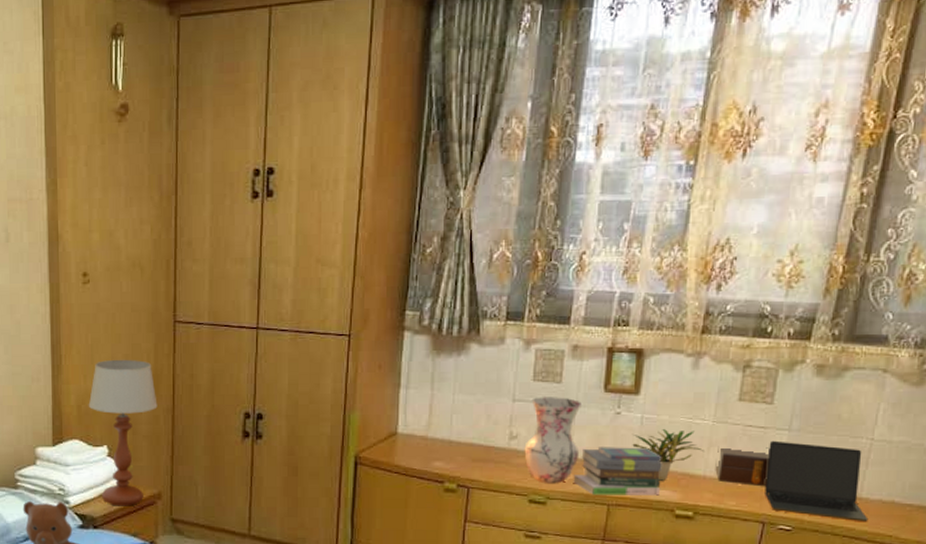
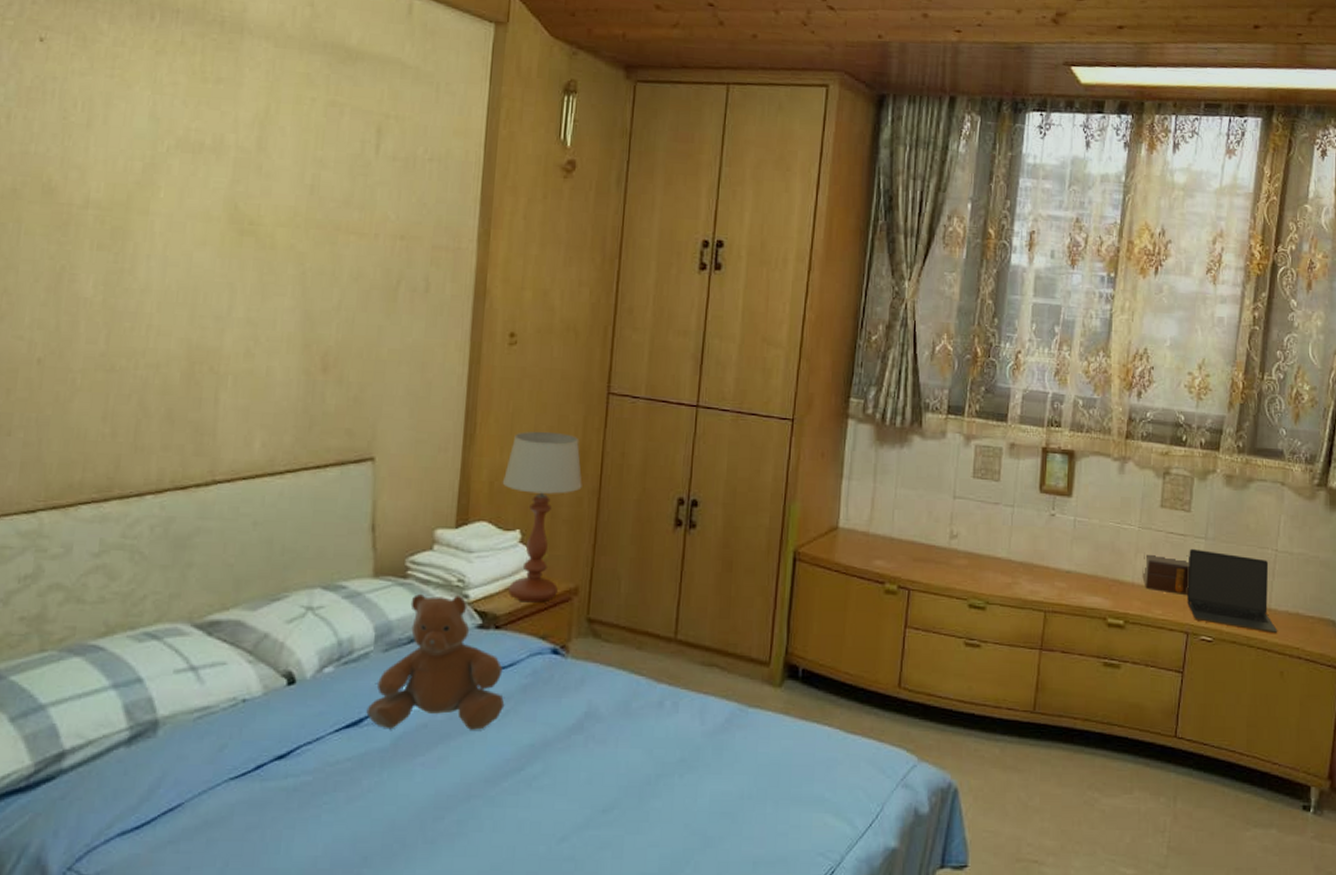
vase: present [524,397,582,484] -> none [964,495,1019,588]
books: present [573,447,662,496] -> none [1011,549,1094,603]
potted plant: present [632,429,704,481] -> none [1066,533,1132,587]

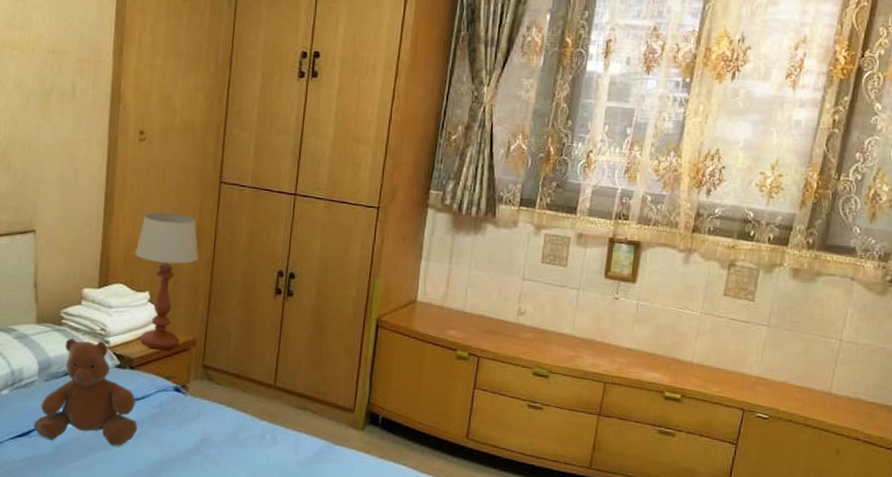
jewelry box: present [1142,552,1190,596] -> none [701,335,751,377]
laptop: present [1187,548,1278,634] -> none [745,334,837,417]

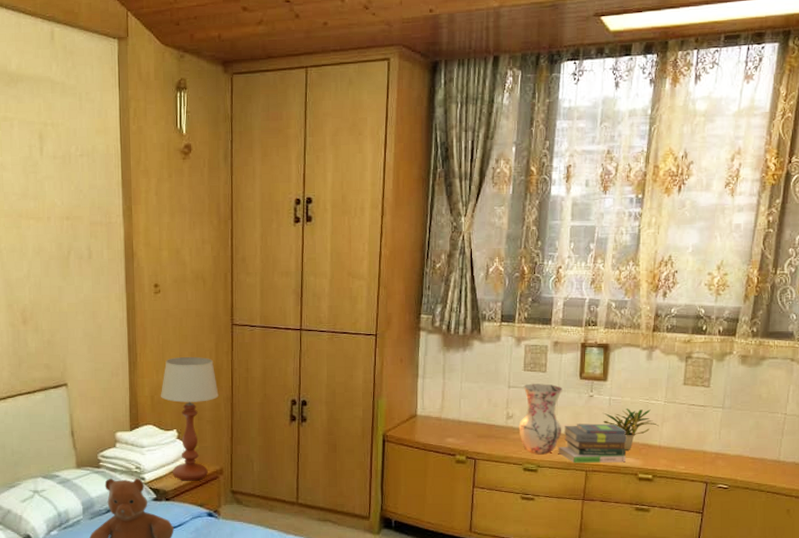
vase: none [530,278,584,360] -> present [519,383,562,455]
books: none [573,328,655,377] -> present [558,423,627,463]
potted plant: none [628,316,692,364] -> present [603,409,659,450]

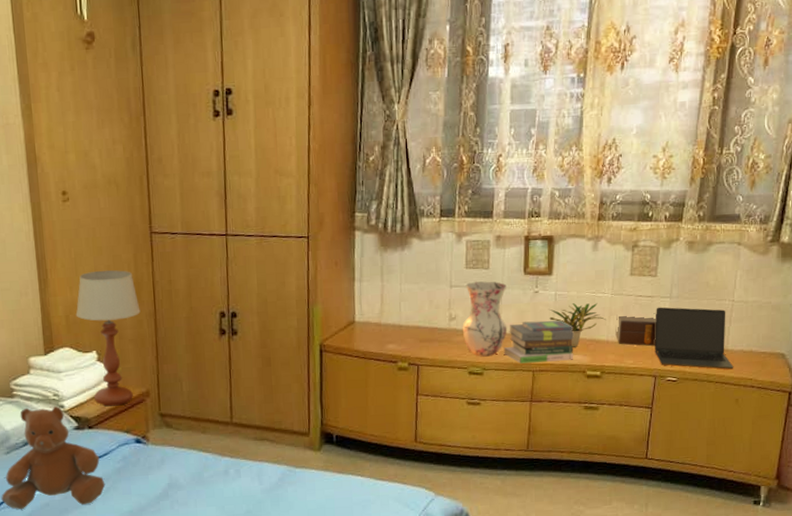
jewelry box: none [668,421,709,454] -> present [615,313,657,347]
laptop: none [706,416,786,481] -> present [655,307,734,370]

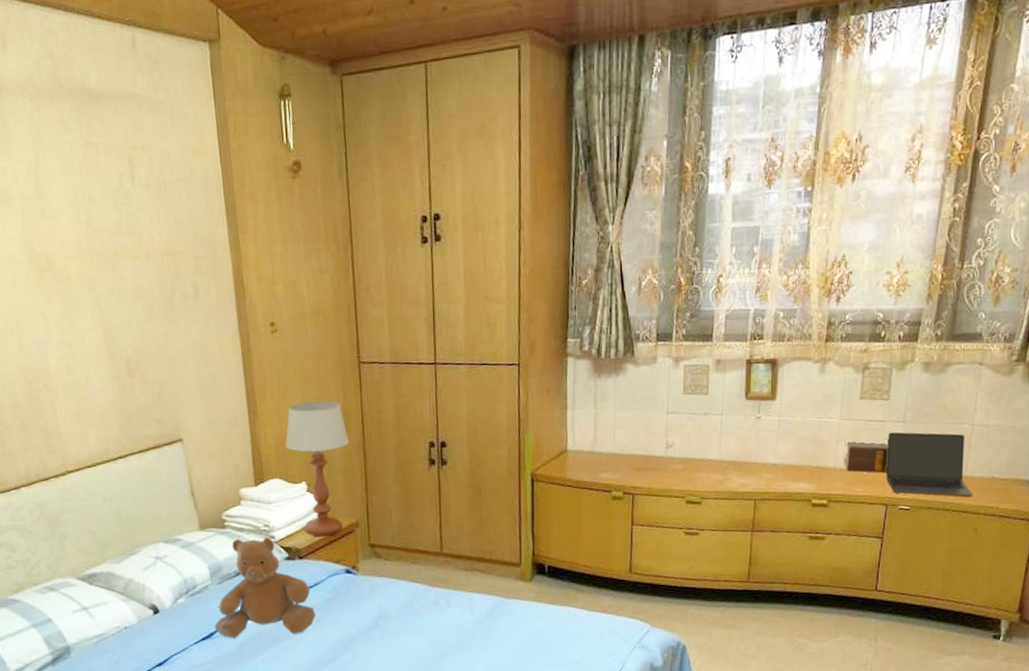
vase: present [462,281,508,357] -> none [679,407,728,486]
books: present [503,320,574,364] -> none [723,447,799,492]
potted plant: present [549,303,606,347] -> none [772,428,833,475]

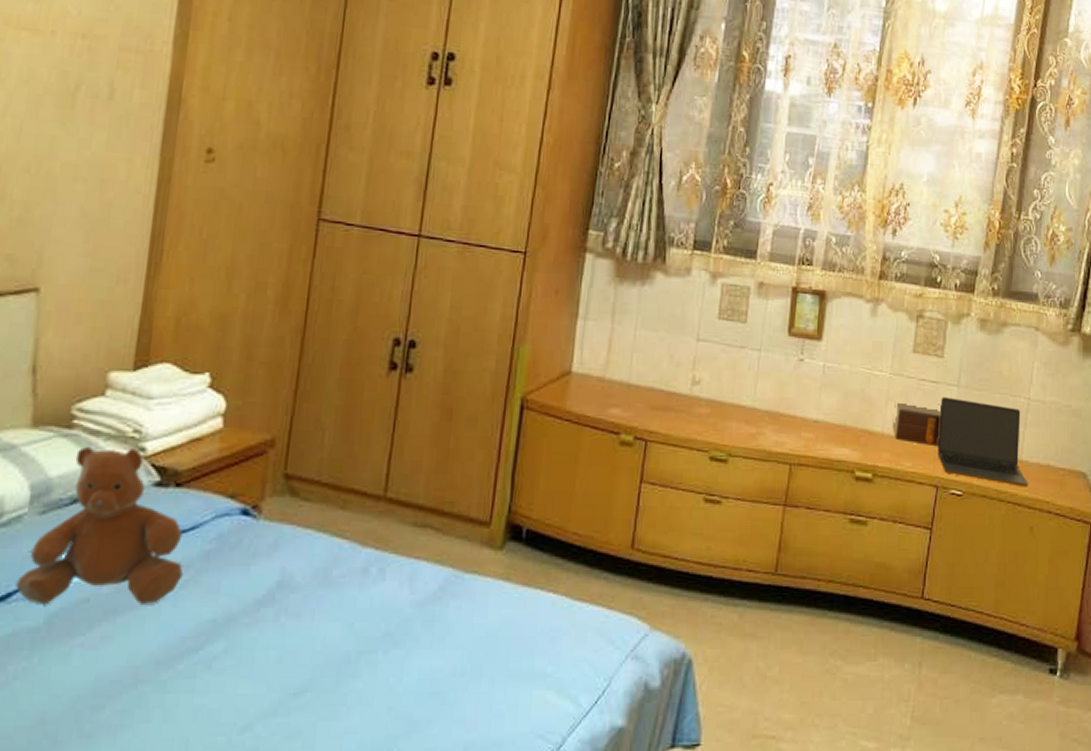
table lamp: present [285,400,349,537] -> none [191,260,285,457]

